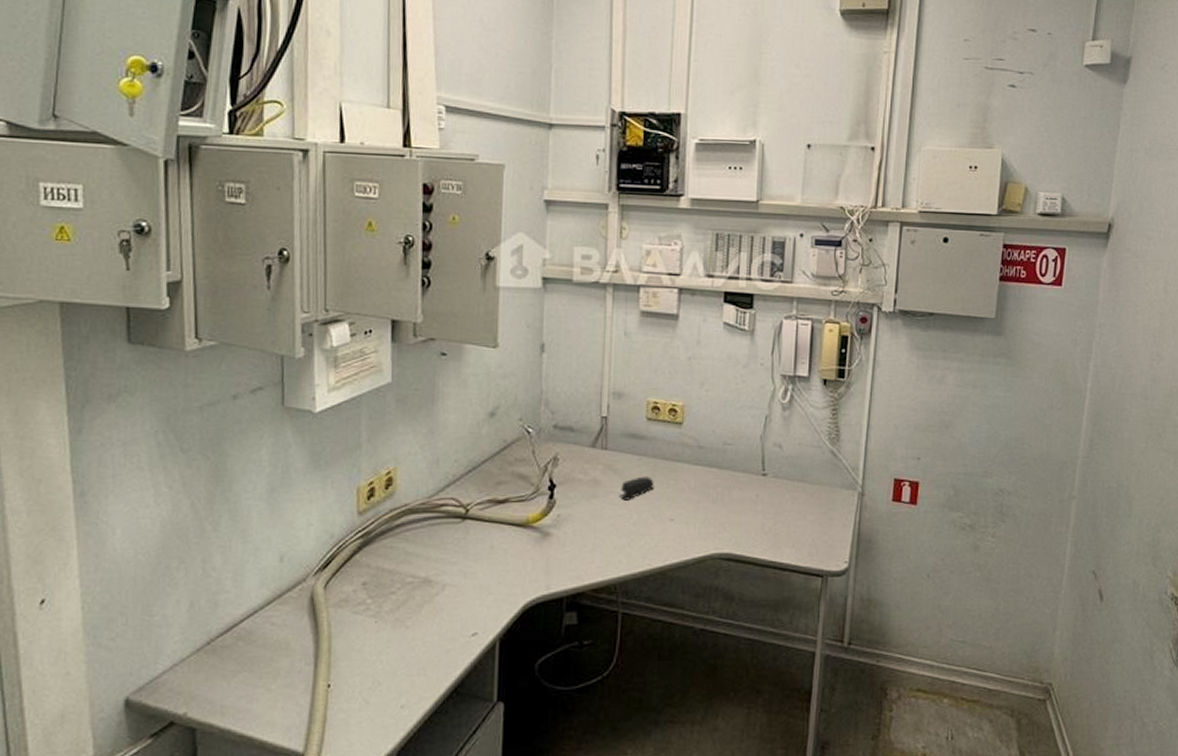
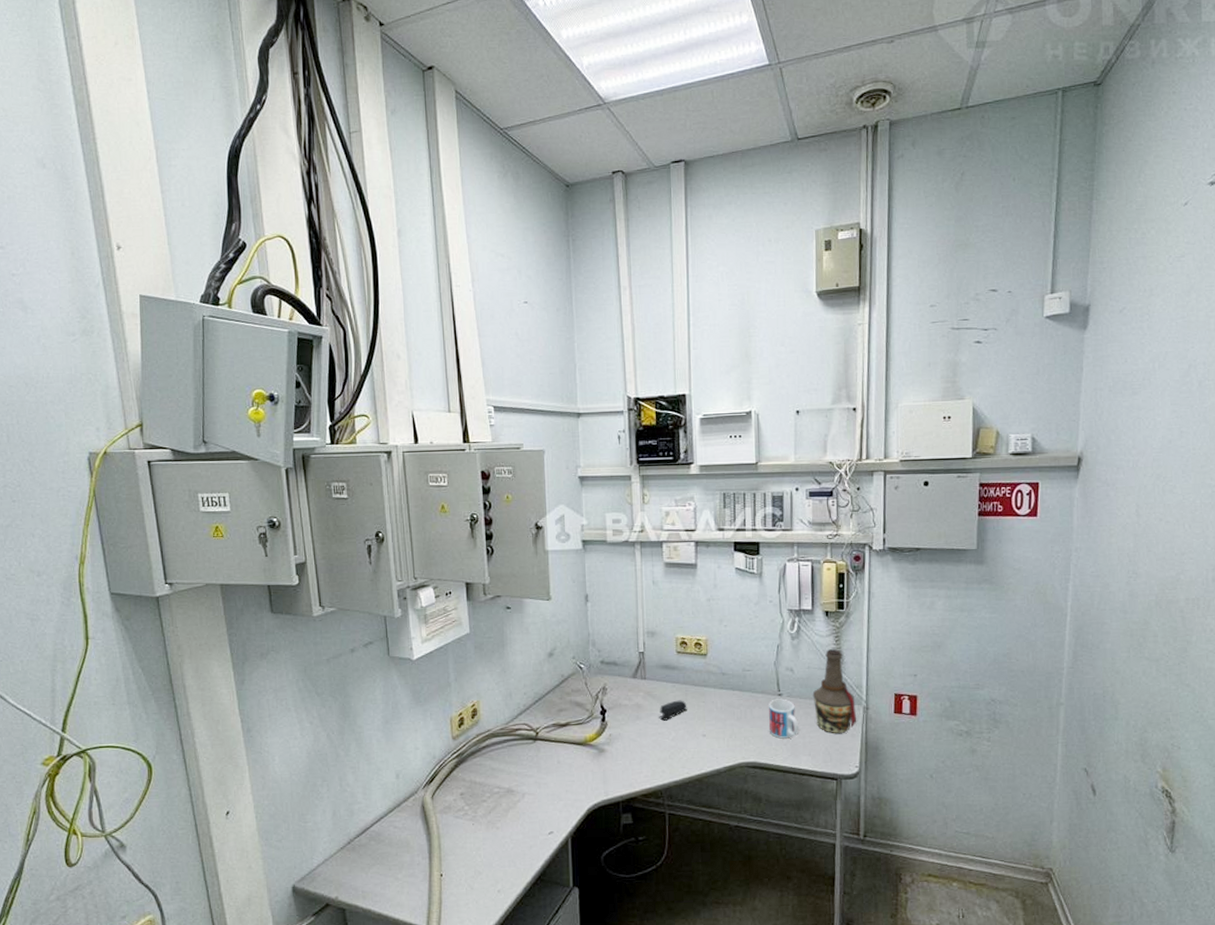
mug: none [748,479,784,527] -> present [768,699,799,739]
bottle: none [802,423,850,524] -> present [812,648,857,734]

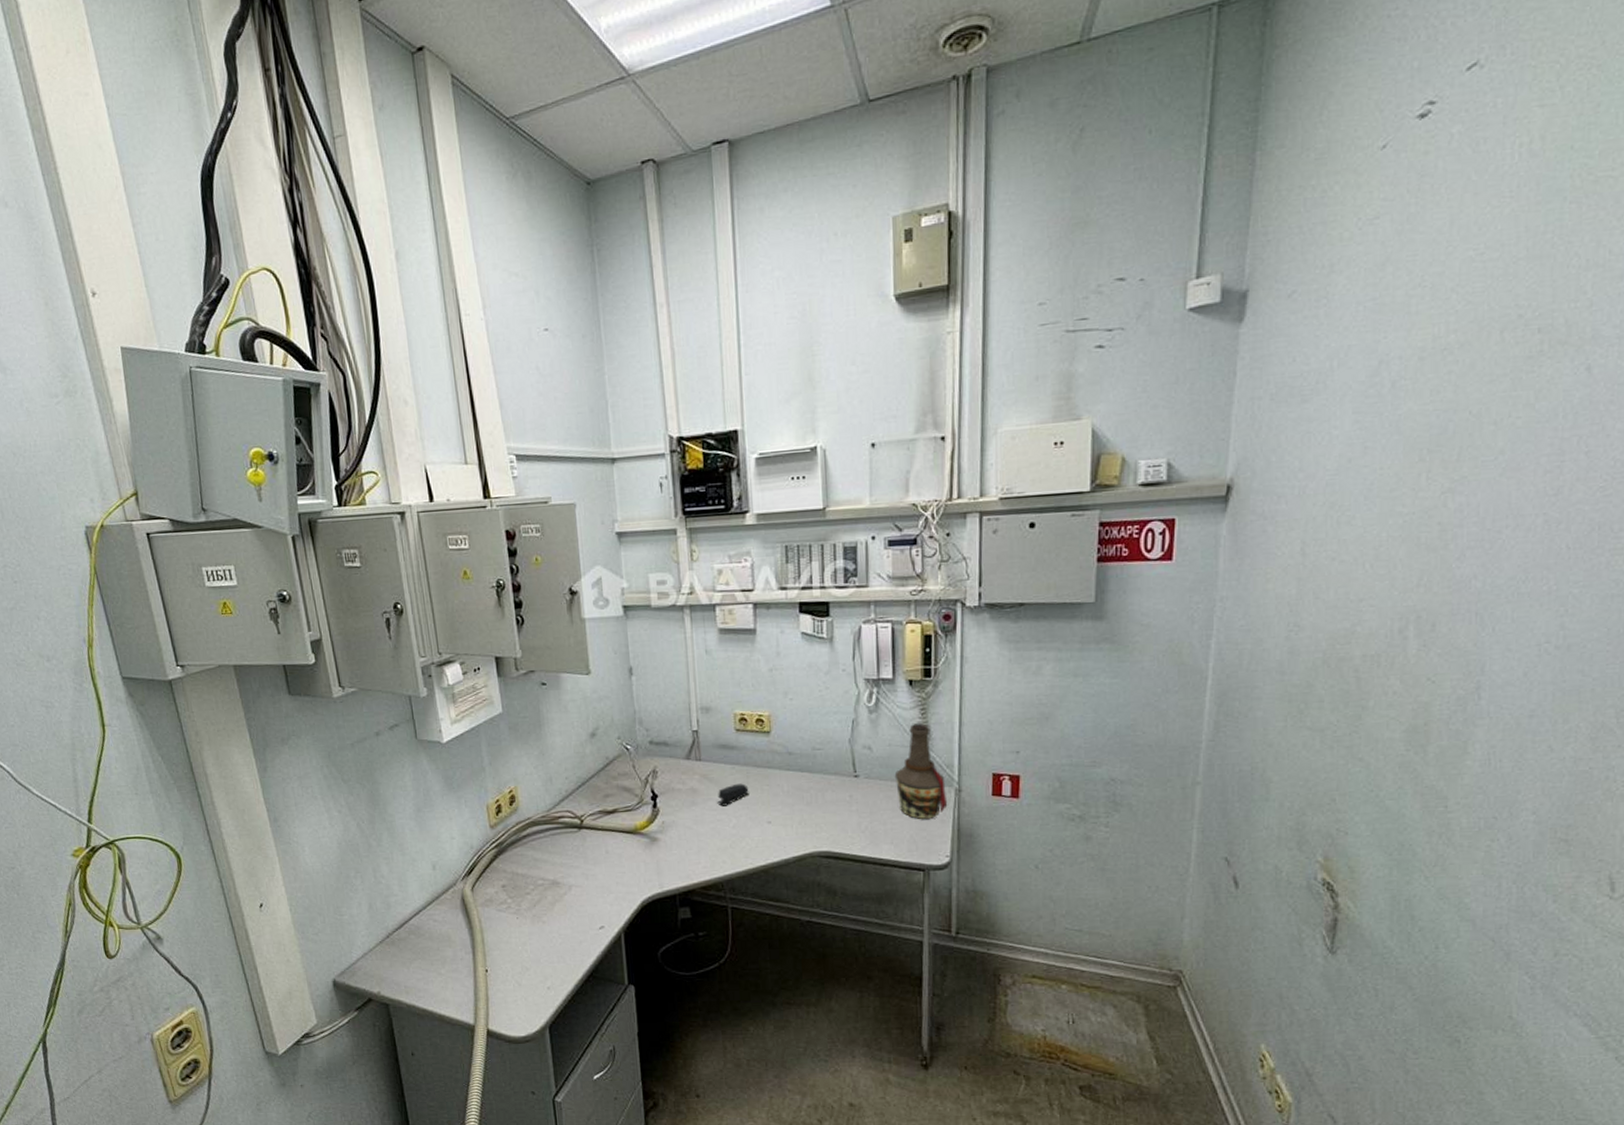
mug: present [768,699,799,739] -> none [843,780,879,826]

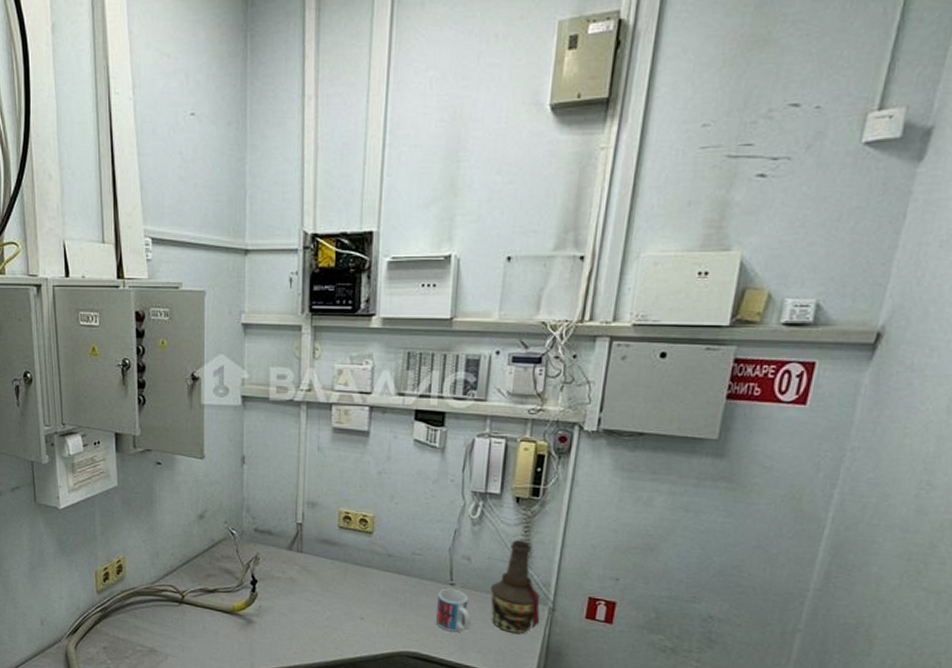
stapler: present [717,783,749,806] -> none [314,578,346,598]
mug: none [843,780,879,826] -> present [435,588,471,632]

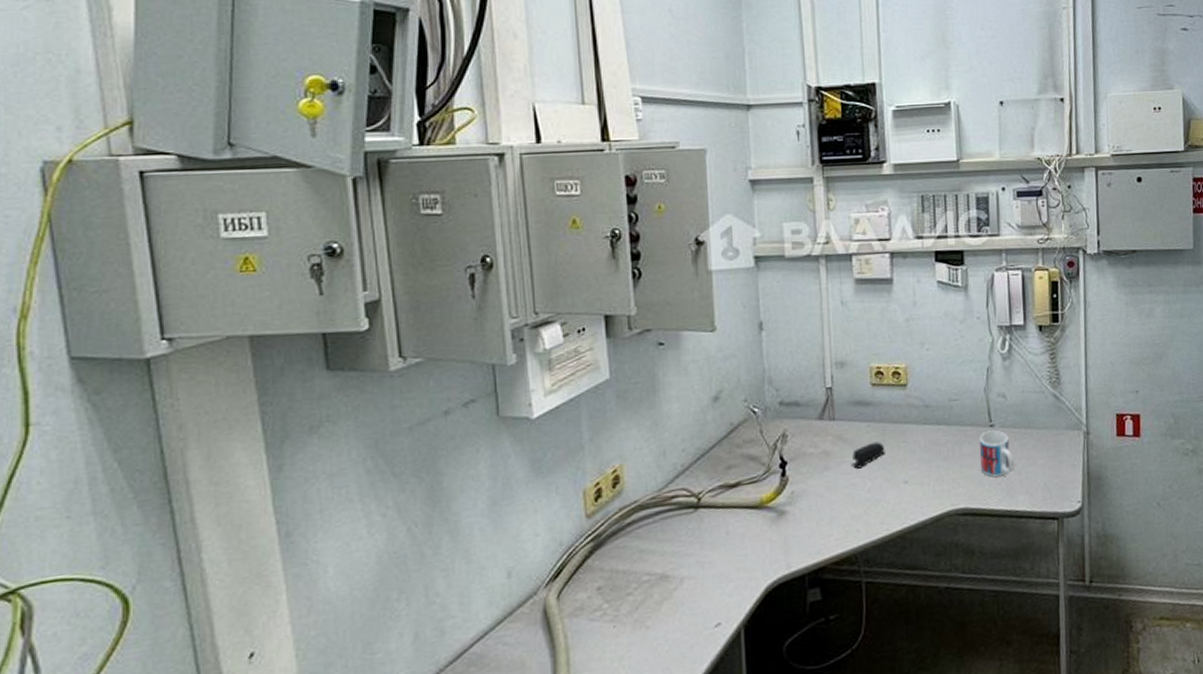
stapler: none [314,578,346,598] -> present [851,442,885,469]
bottle: present [490,539,541,634] -> none [1028,367,1078,466]

